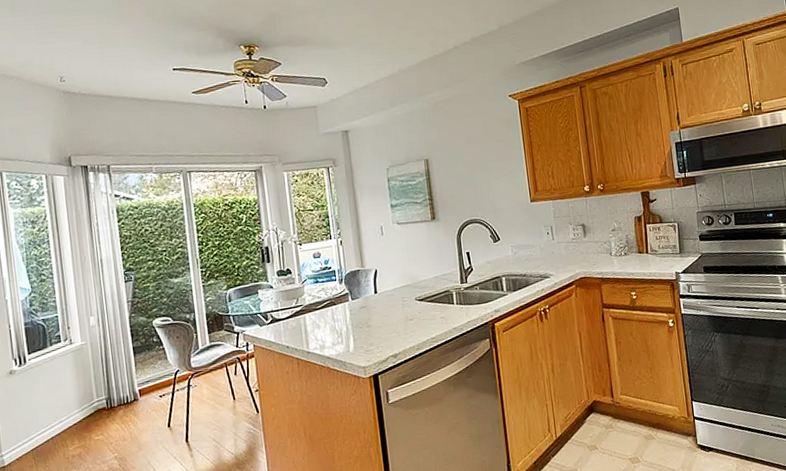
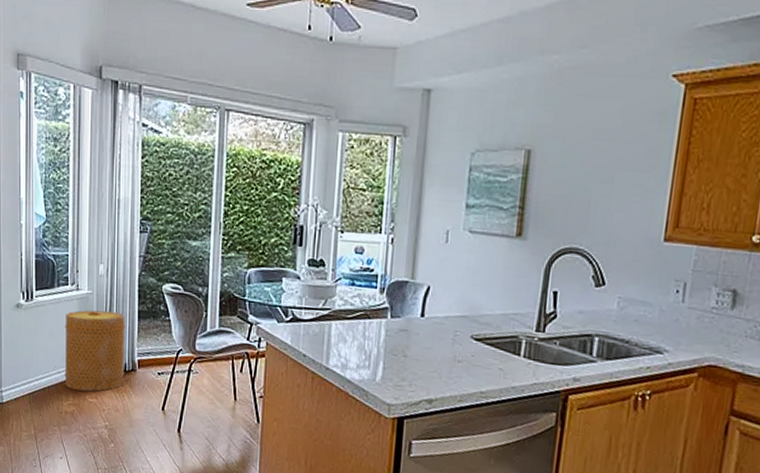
basket: none [62,353,128,434] -> present [64,310,126,392]

